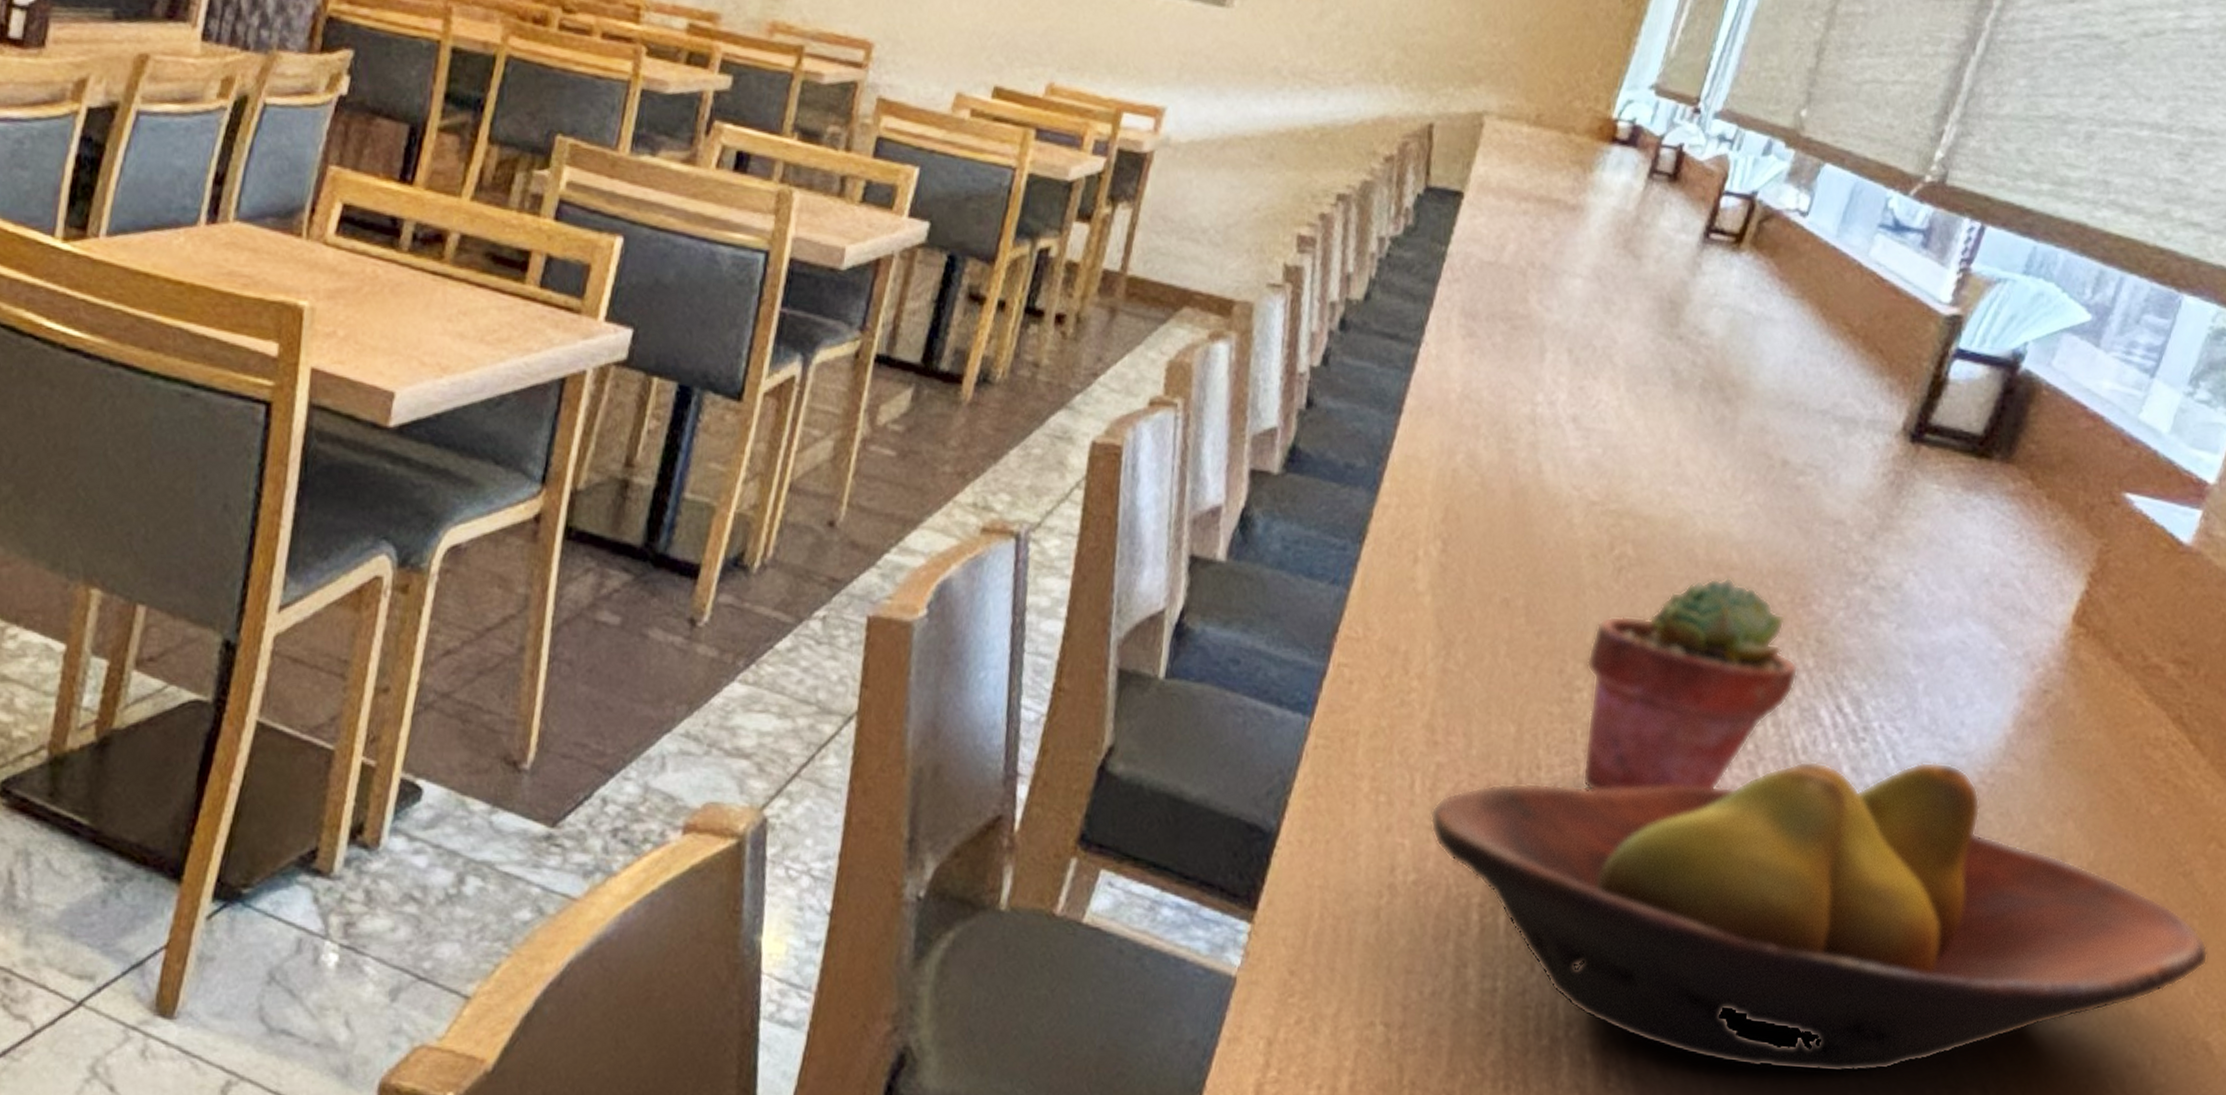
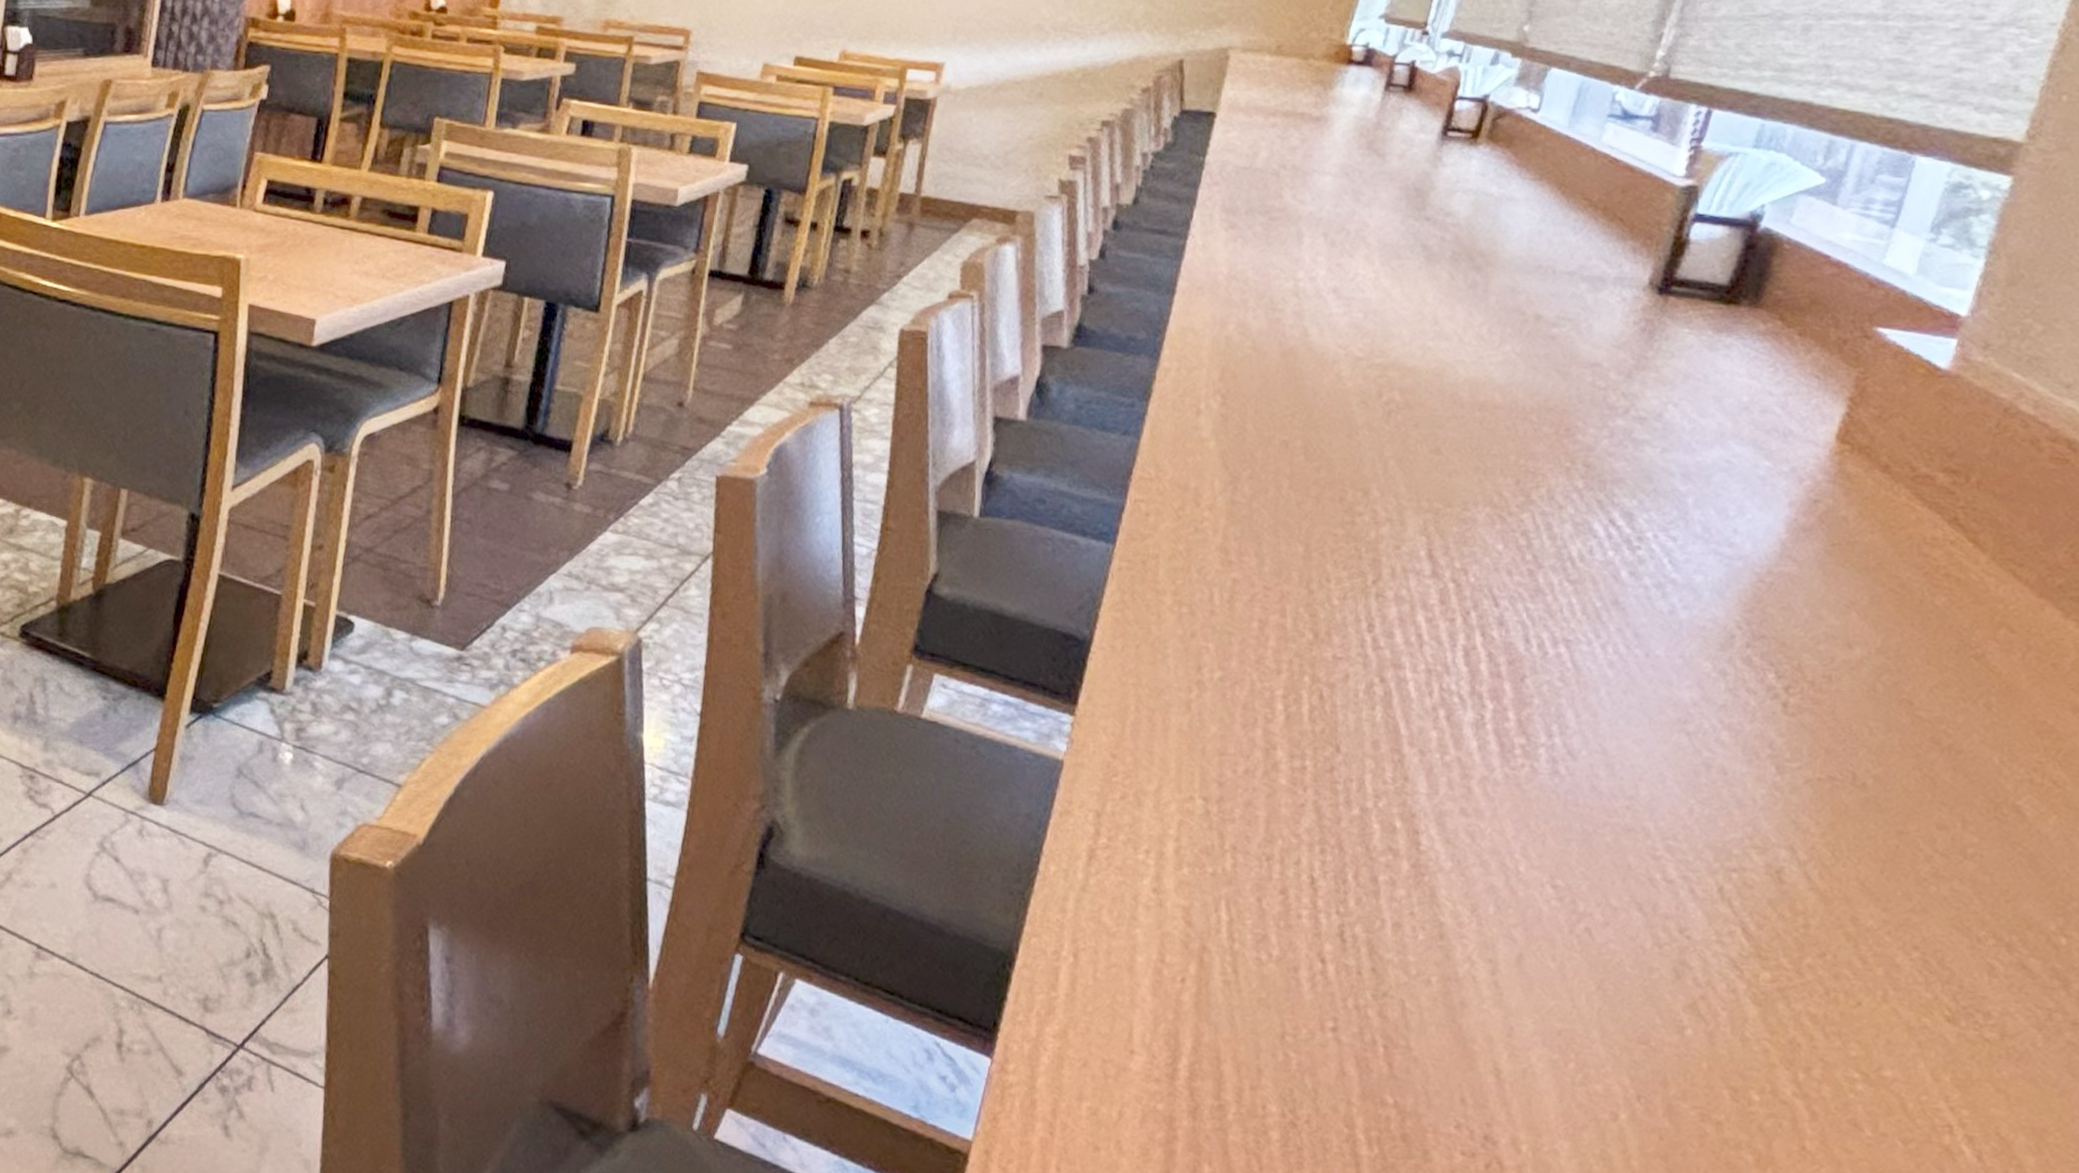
fruit bowl: present [1430,760,2208,1074] -> none [1230,565,2010,837]
potted succulent: present [1582,577,1798,791] -> none [1365,415,1569,598]

